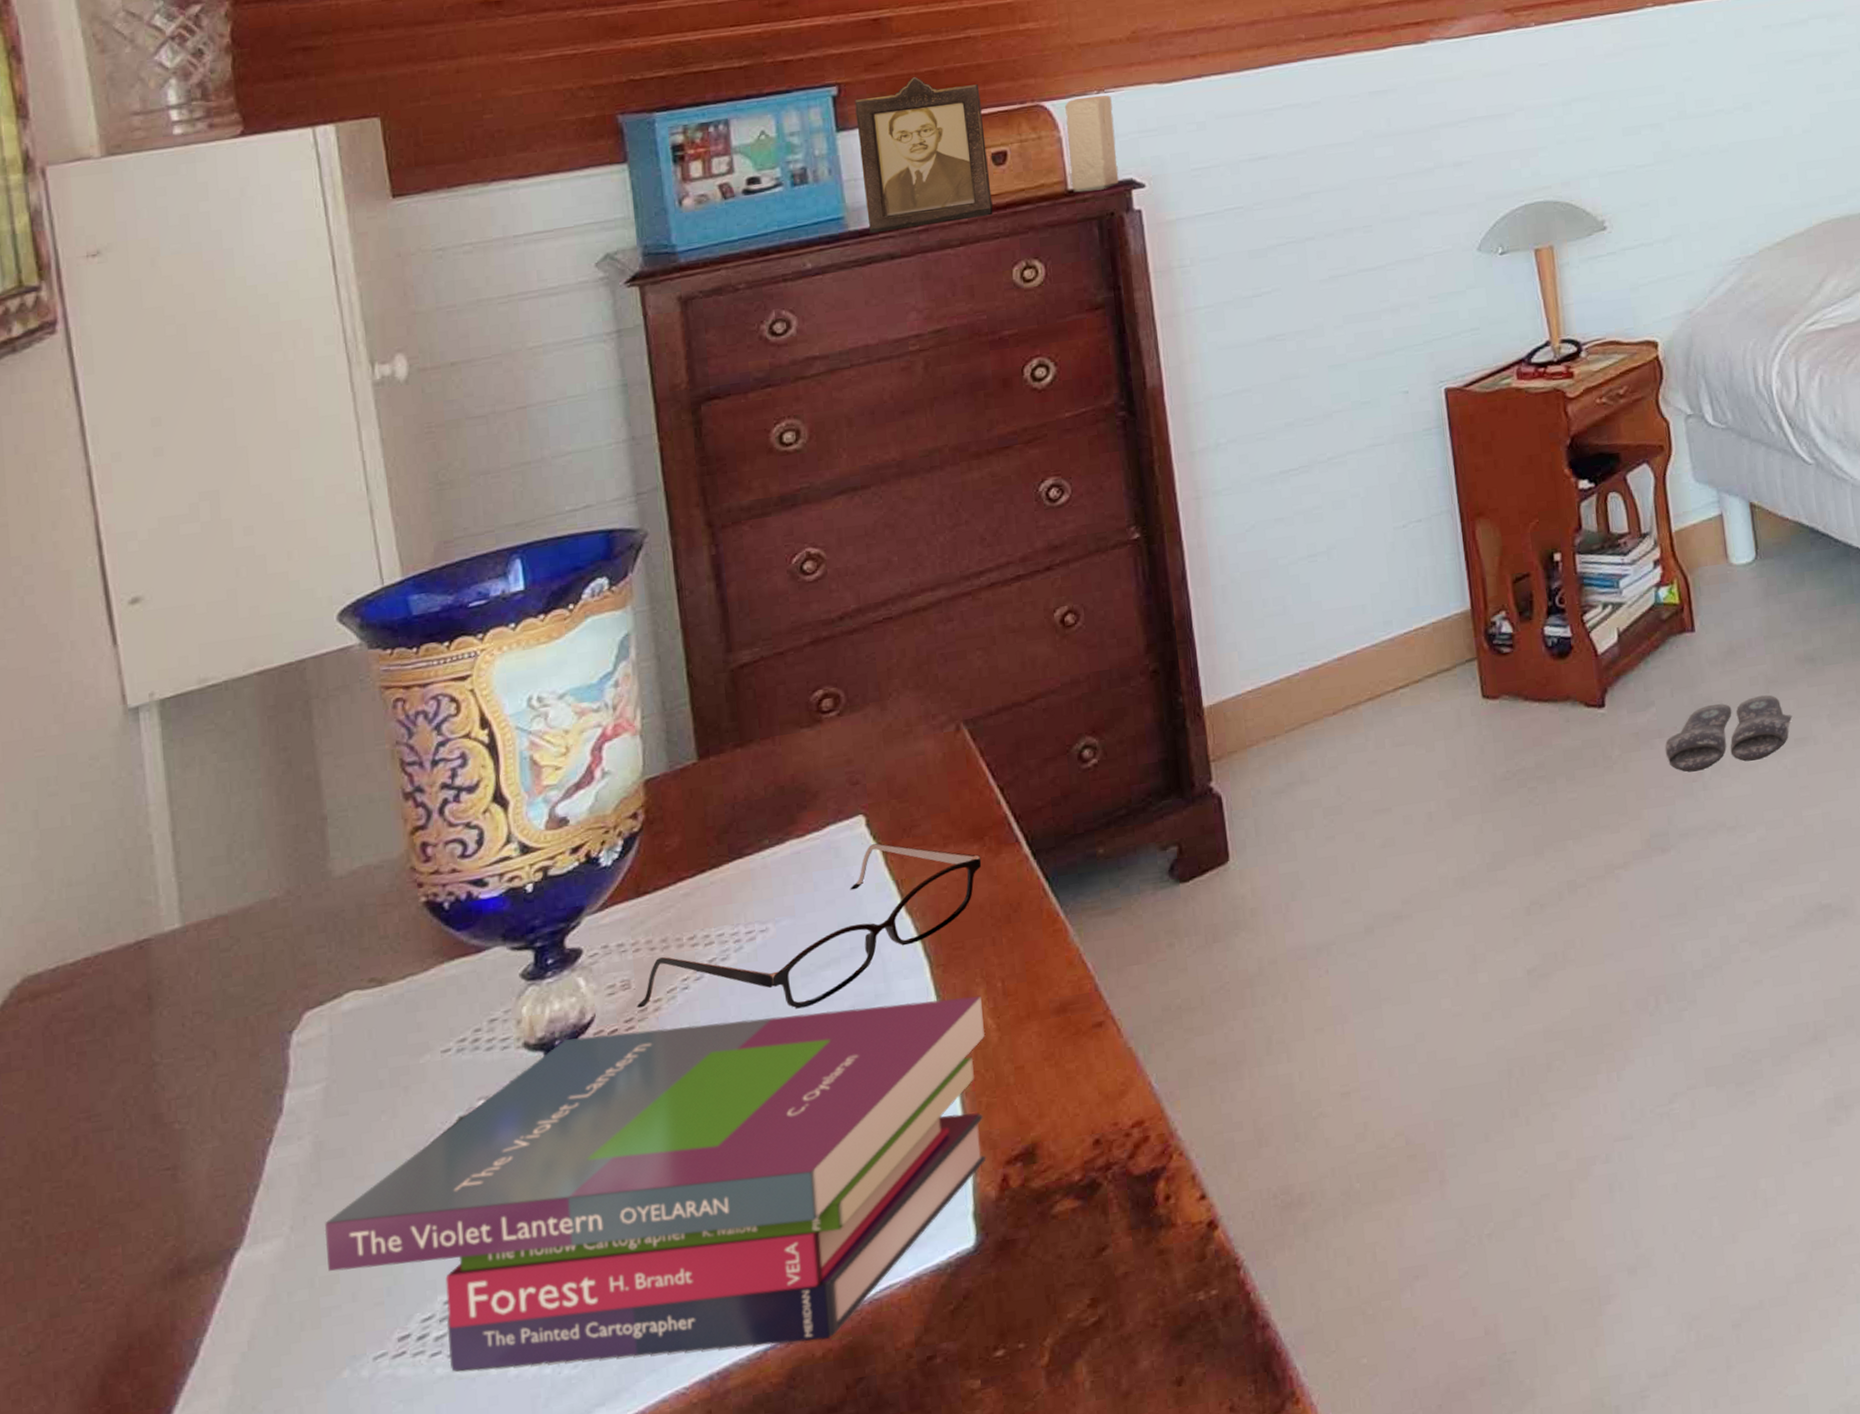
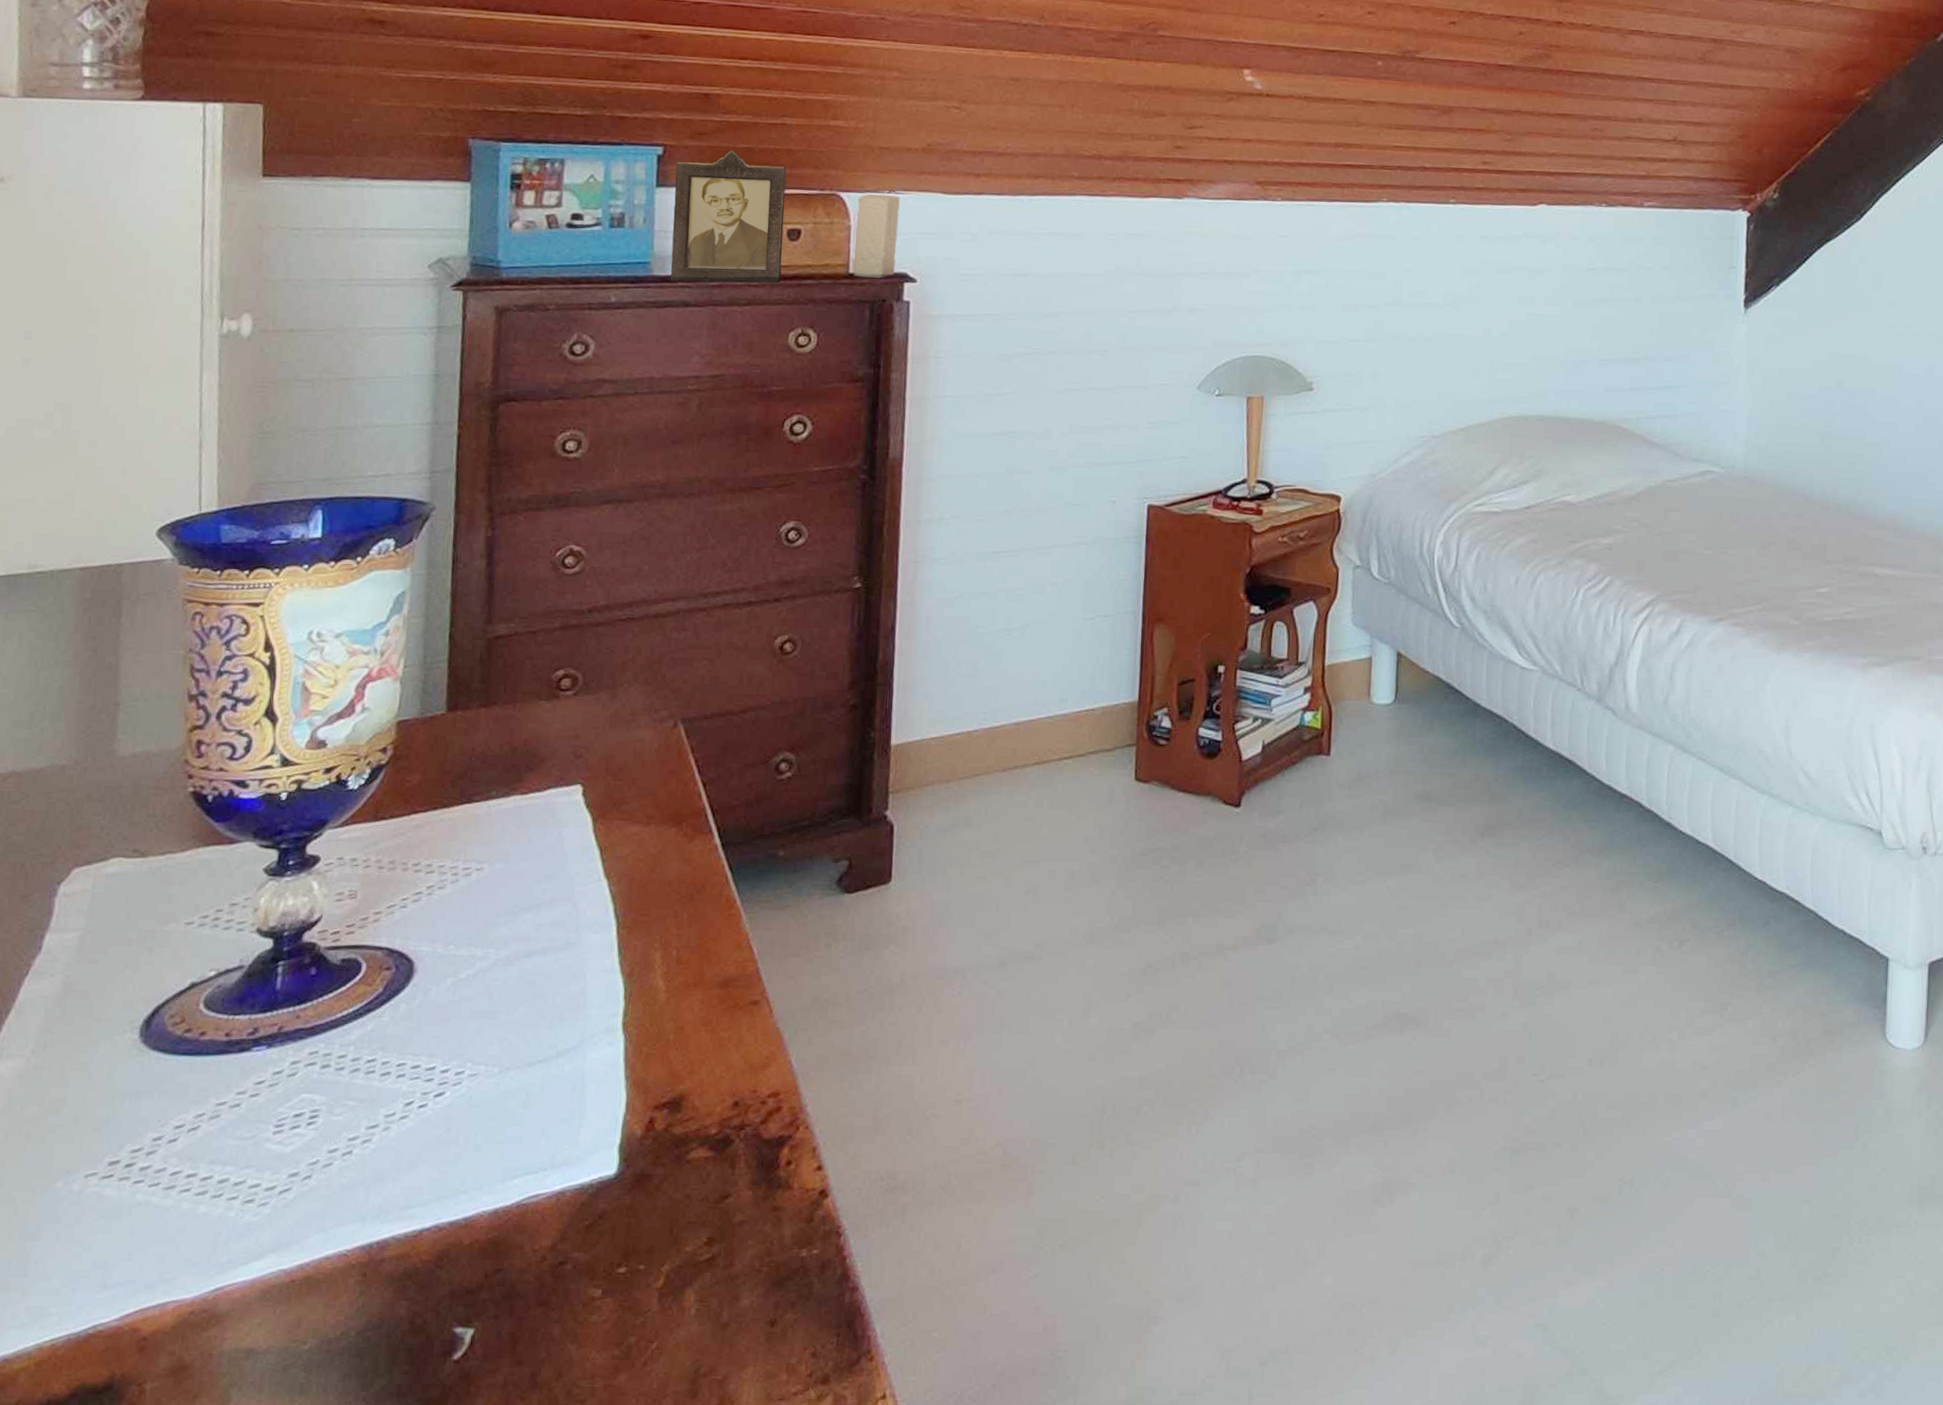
books: present [324,995,987,1372] -> none [58,933,657,1231]
eyeglasses: present [637,843,982,1009] -> none [359,811,677,942]
slippers: present [1665,695,1793,772] -> none [1286,822,1403,877]

